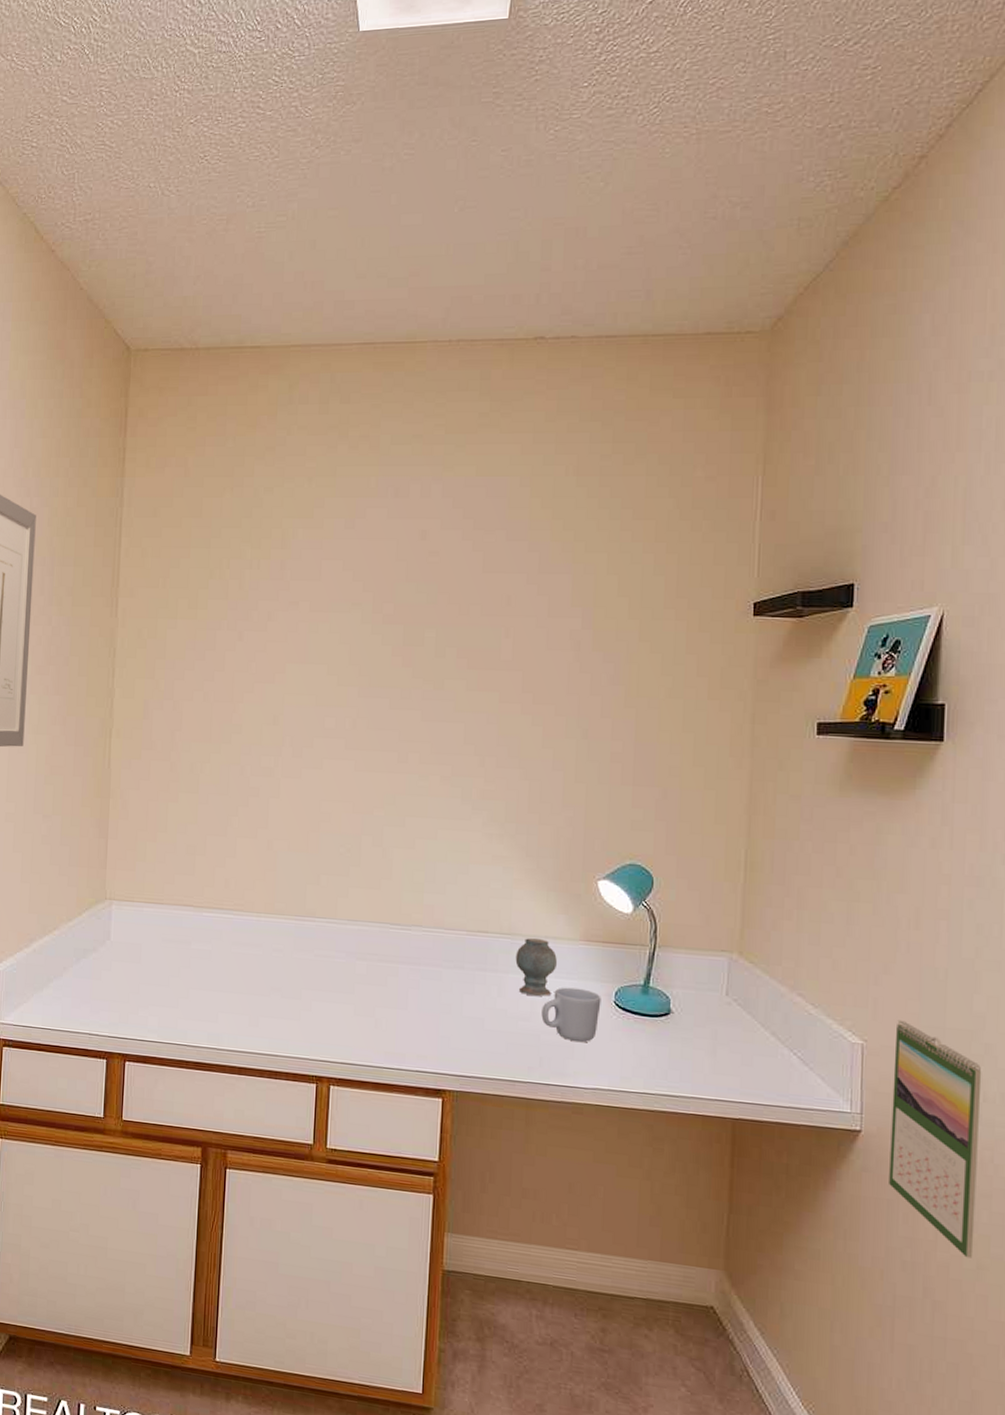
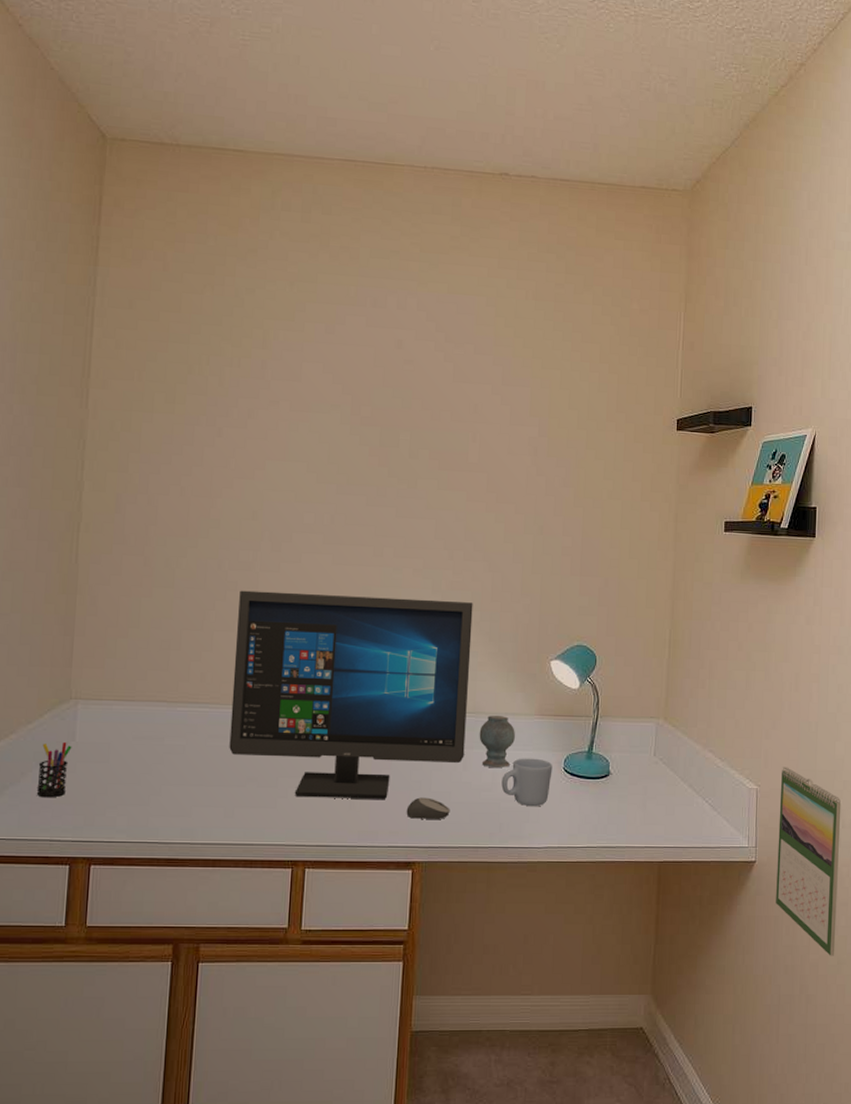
pen holder: none [77,940,108,994] -> present [36,741,72,798]
computer monitor: none [253,796,508,1020] -> present [229,590,473,799]
computer mouse: none [435,1021,484,1047] -> present [406,797,450,819]

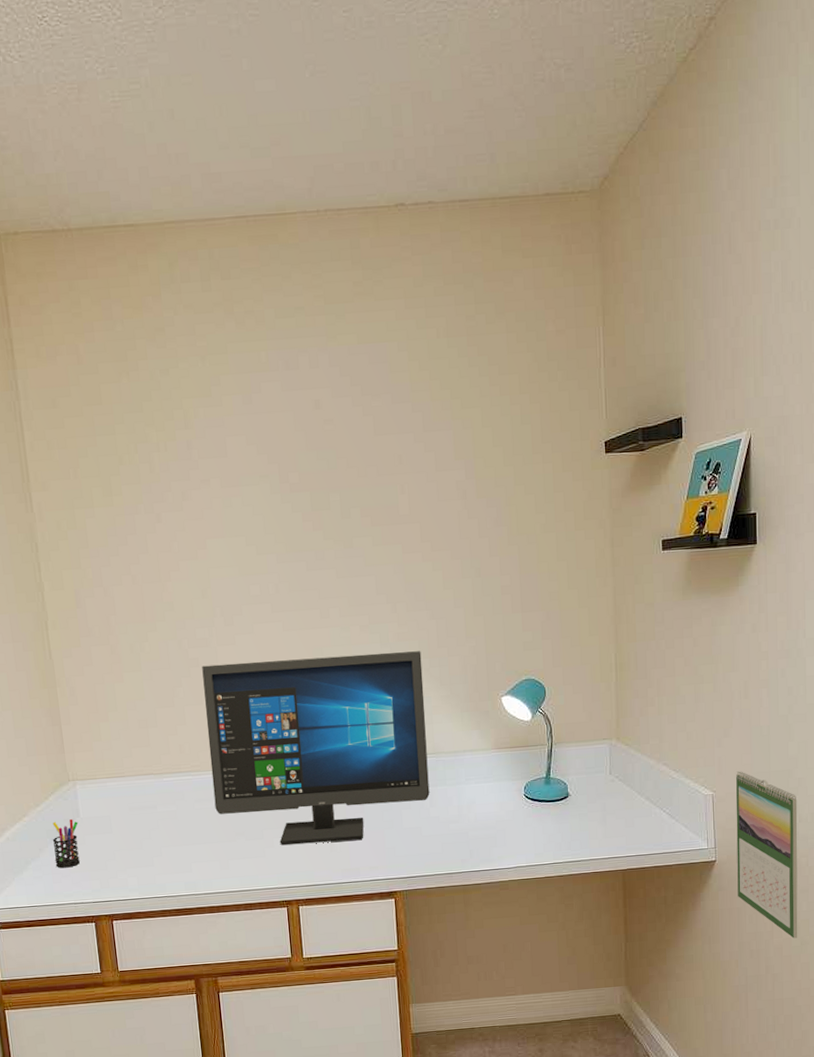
computer mouse: present [406,797,450,819] -> none [382,834,423,854]
speaker: present [479,716,515,767] -> none [441,753,475,801]
mug: present [501,758,553,807] -> none [467,788,514,833]

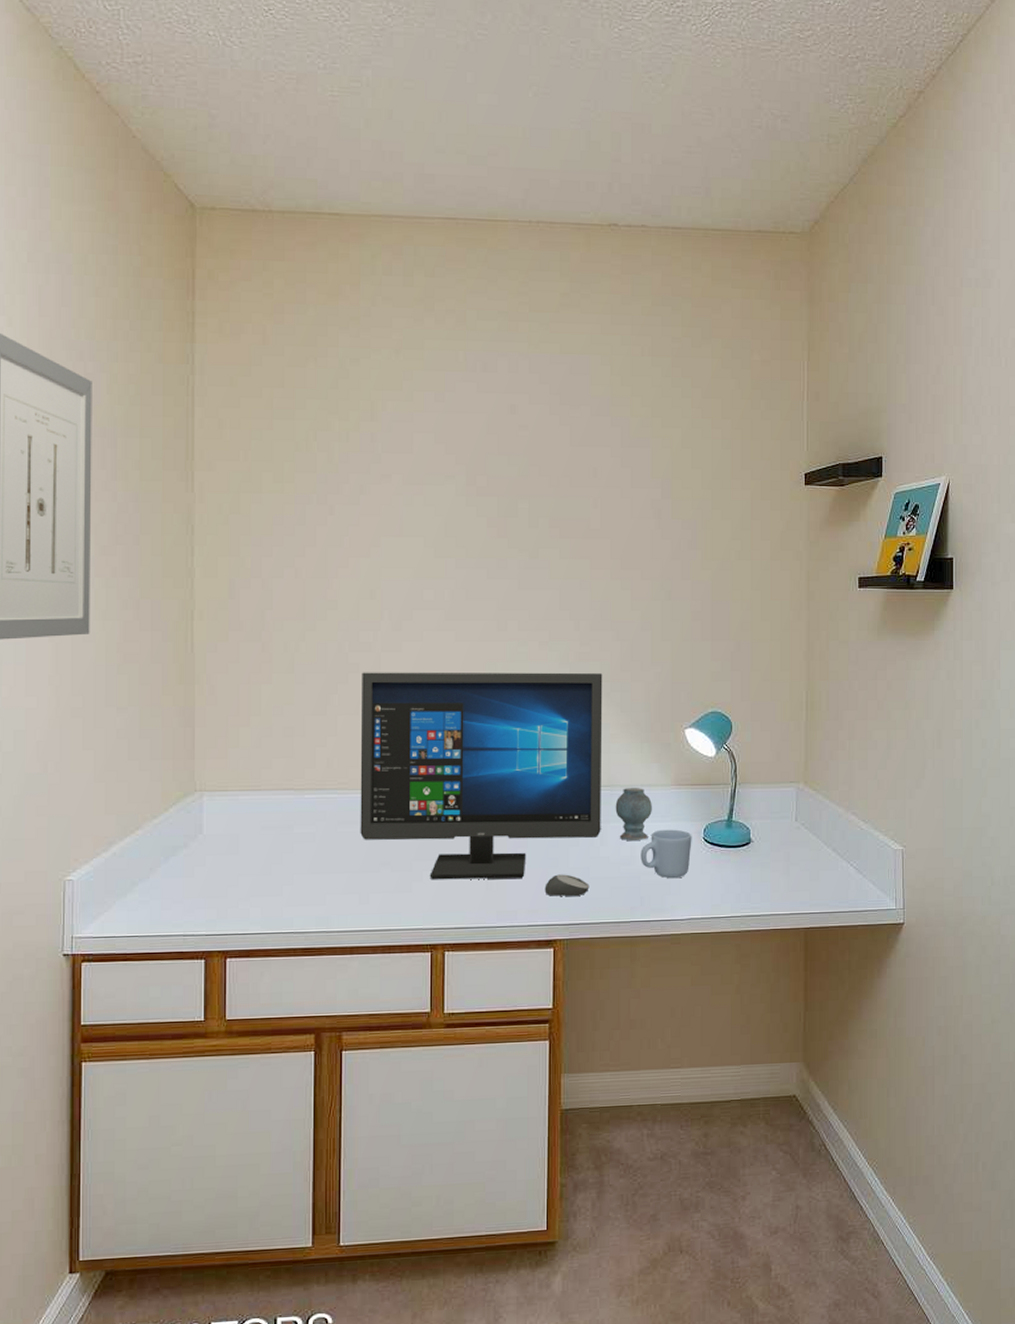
pen holder: present [52,818,81,868] -> none [166,835,200,893]
computer mouse: none [382,834,423,854] -> present [544,874,590,896]
speaker: none [441,753,475,801] -> present [615,788,652,840]
mug: none [467,788,514,833] -> present [640,829,692,879]
calendar: present [735,771,798,939] -> none [926,826,990,1015]

